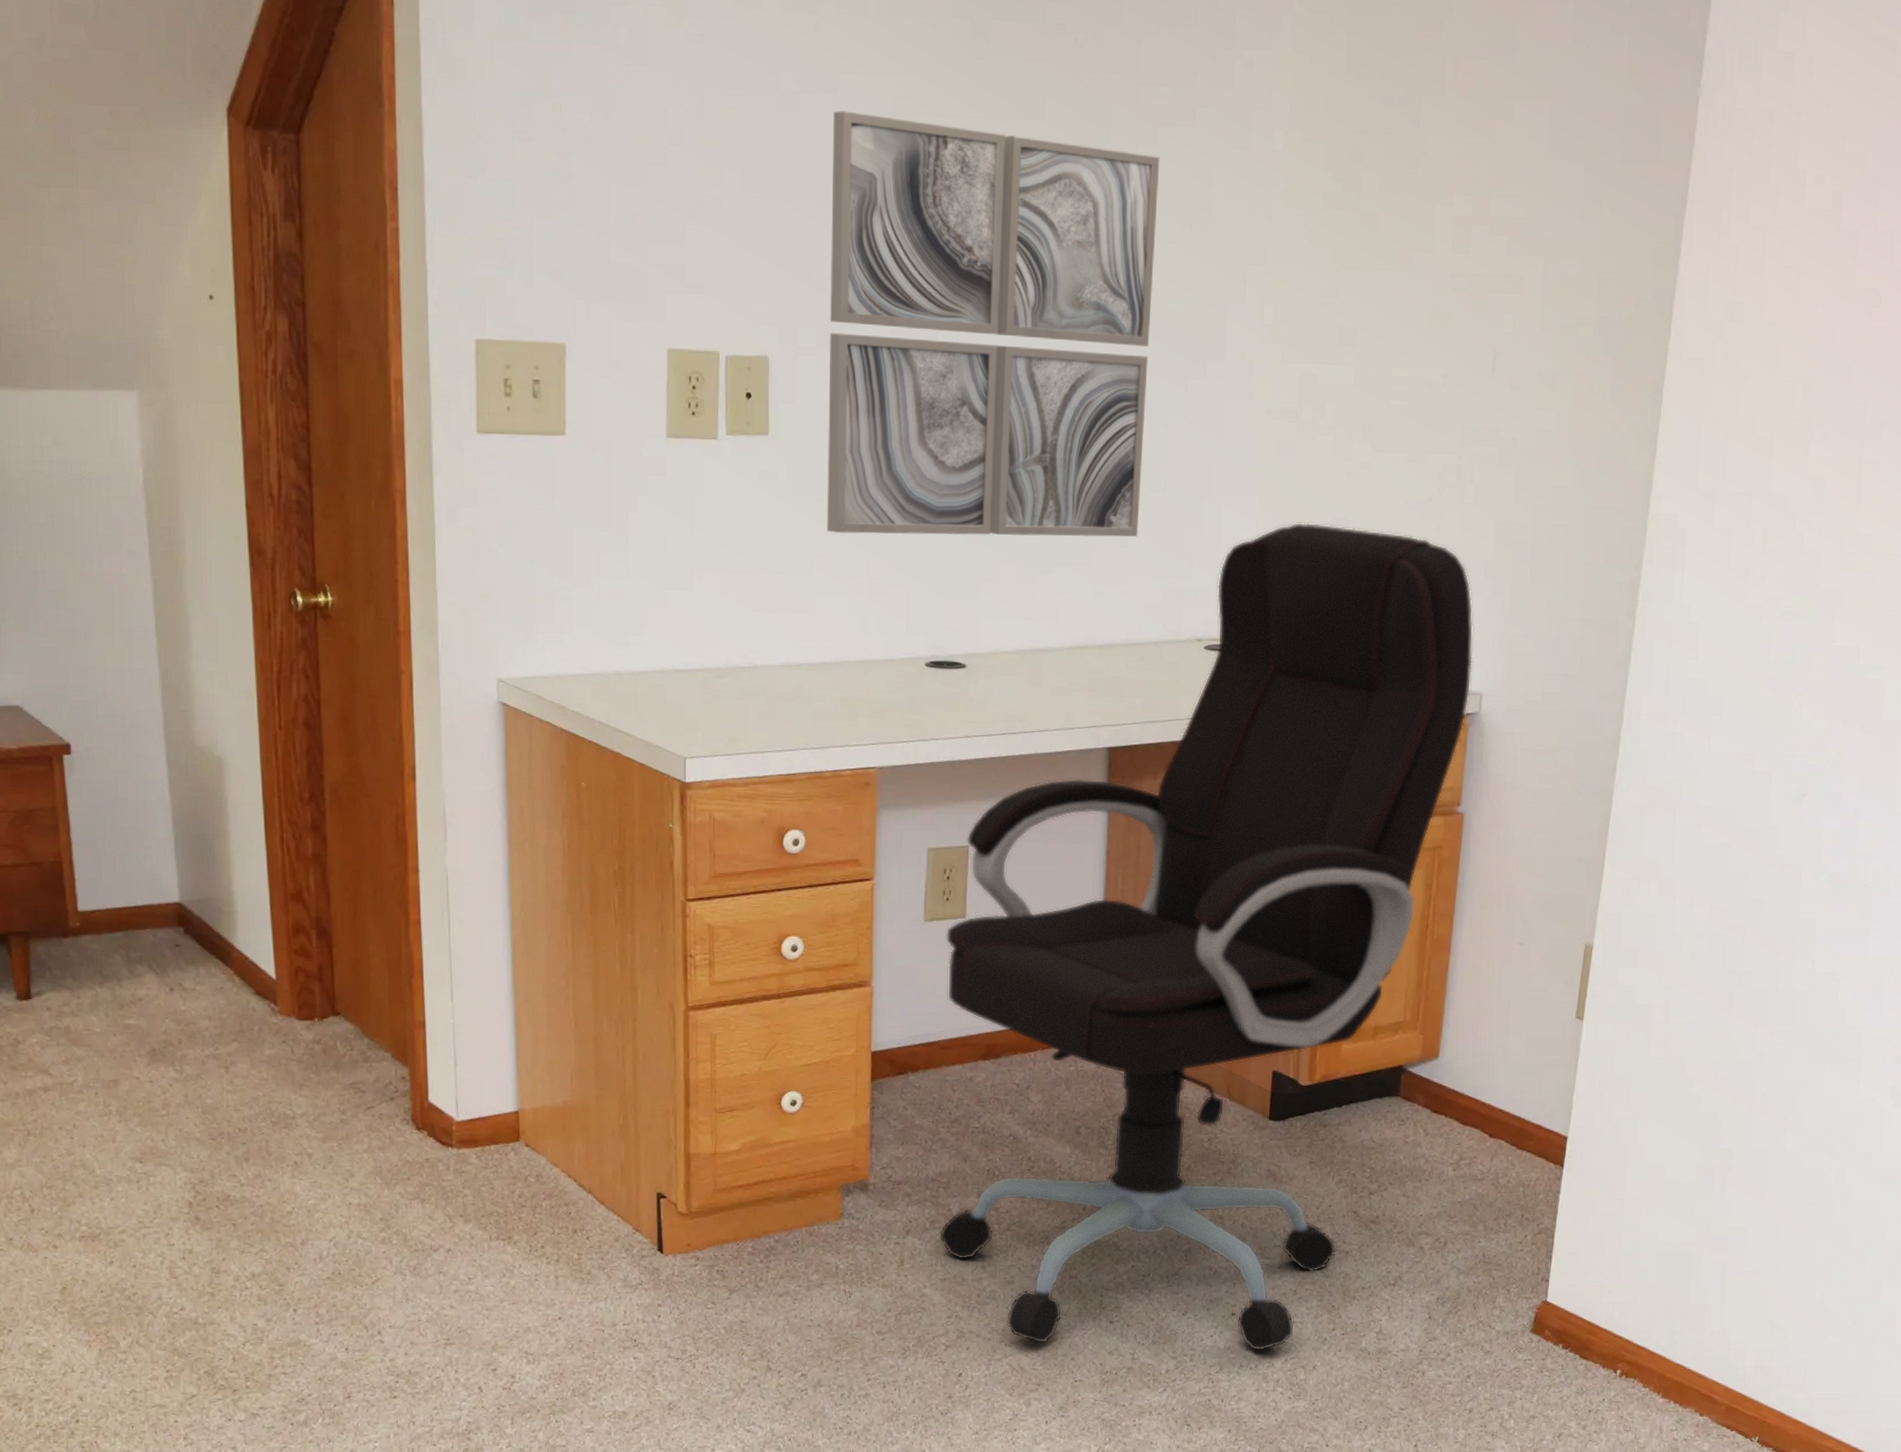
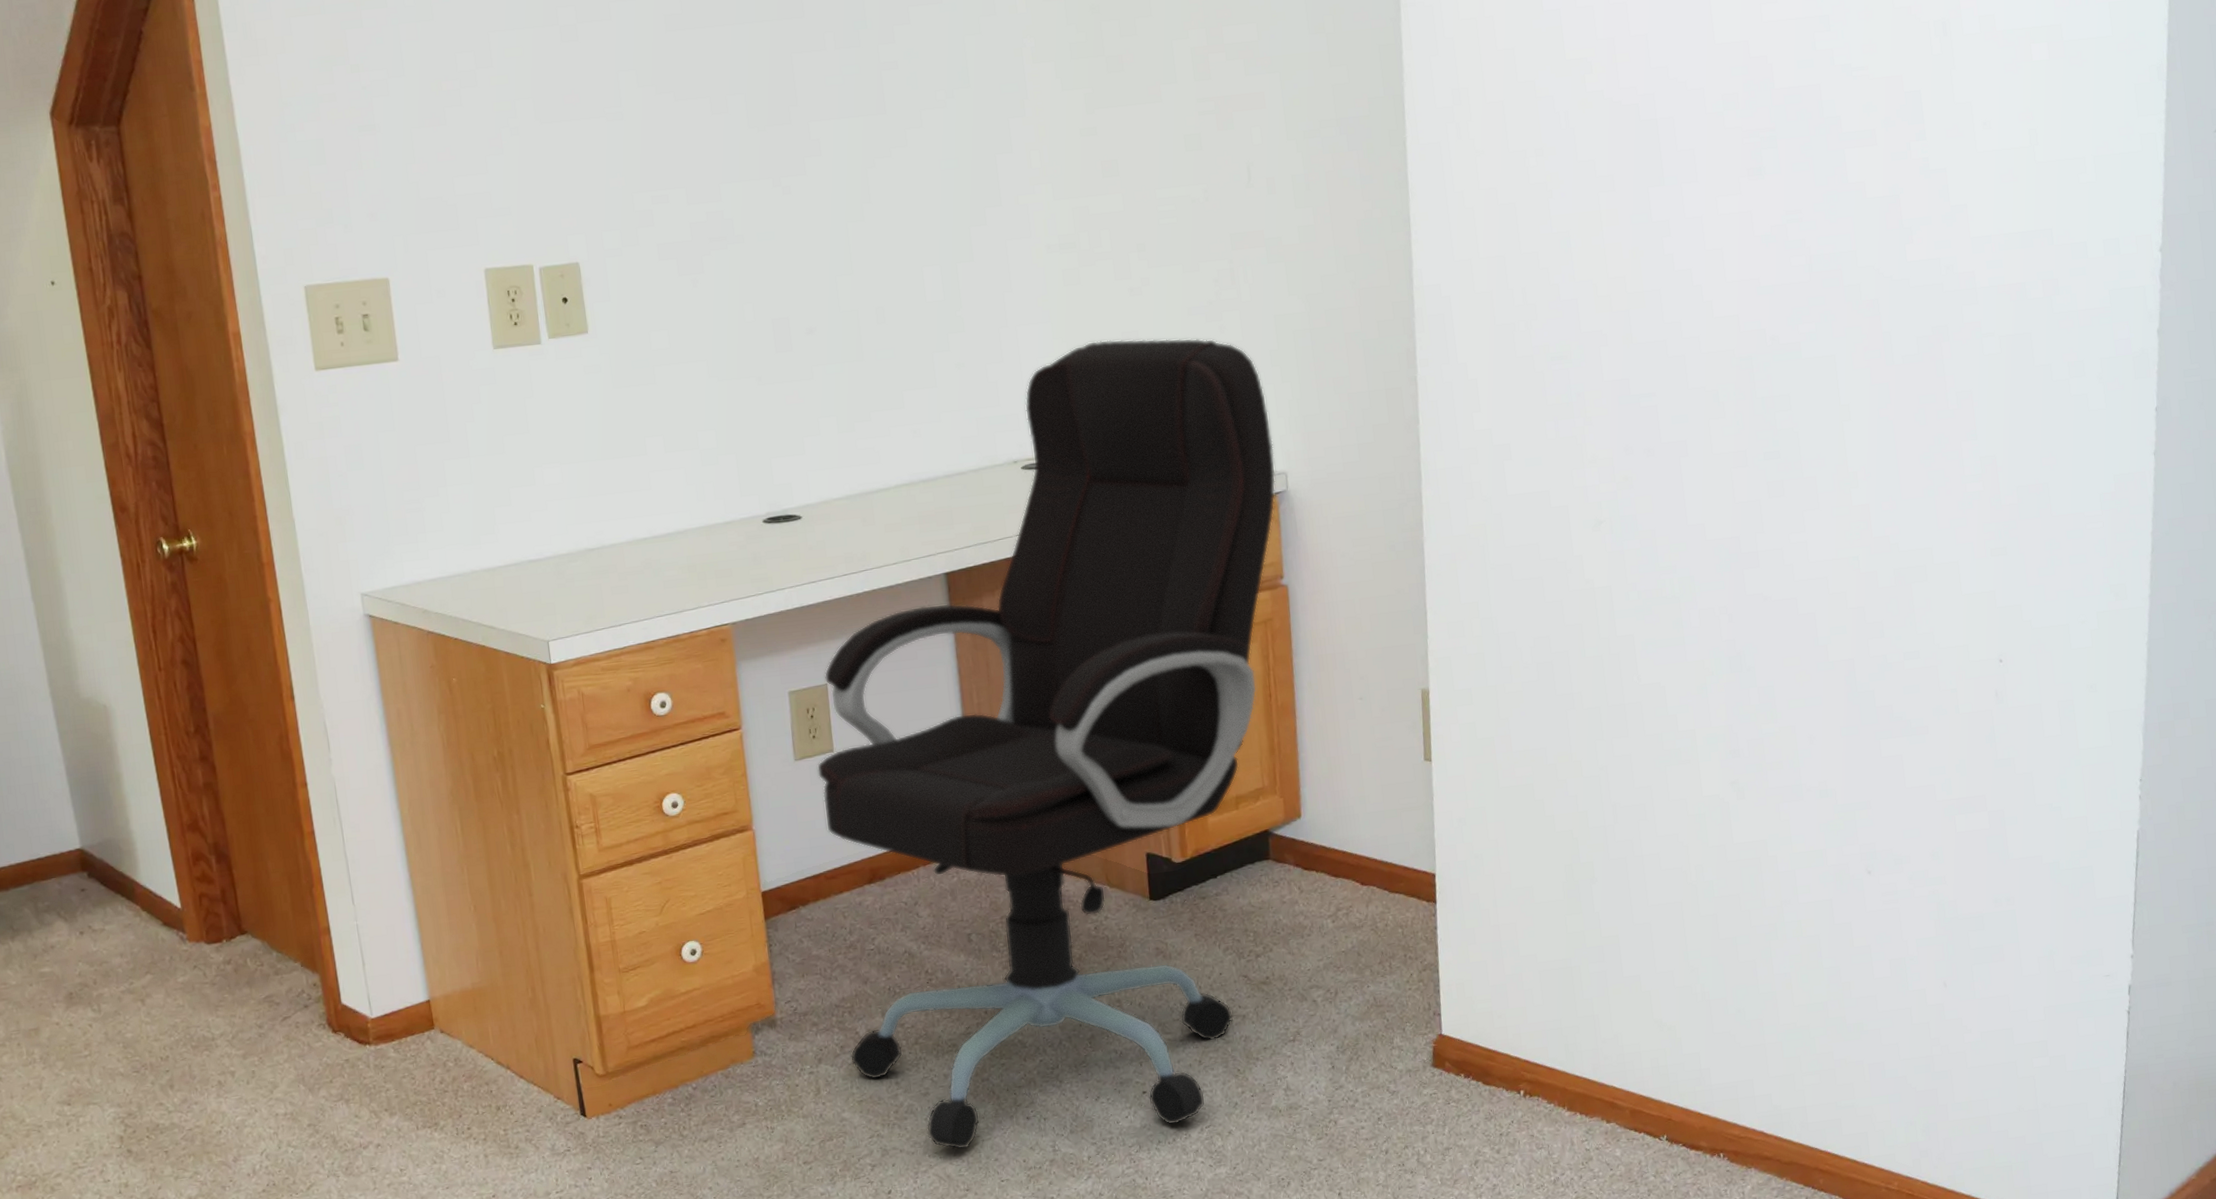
wall art: present [827,111,1160,537] -> none [610,33,944,414]

